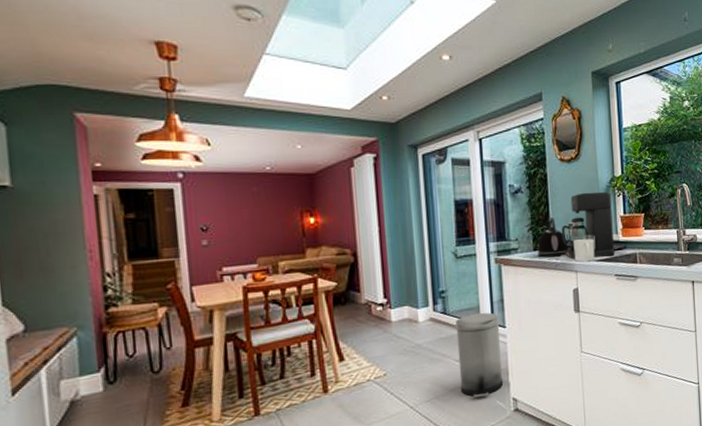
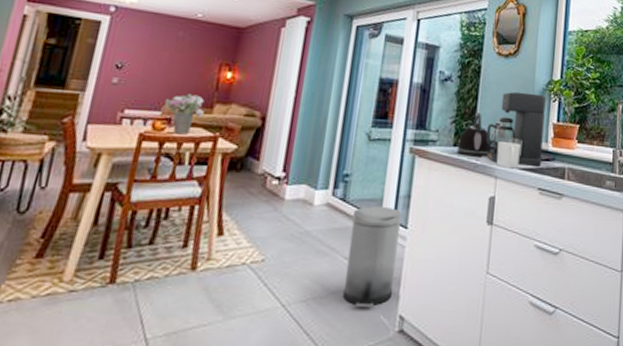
flower bouquet: none [257,243,298,282] -> present [164,94,204,135]

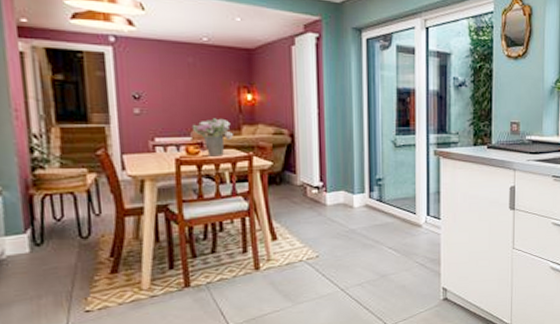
pedal bin: present [342,206,403,307] -> none [391,203,435,284]
kettle: present [456,112,492,158] -> none [477,114,509,154]
coffee maker: present [486,91,546,168] -> none [503,91,555,158]
mug: present [496,142,521,169] -> none [513,138,535,161]

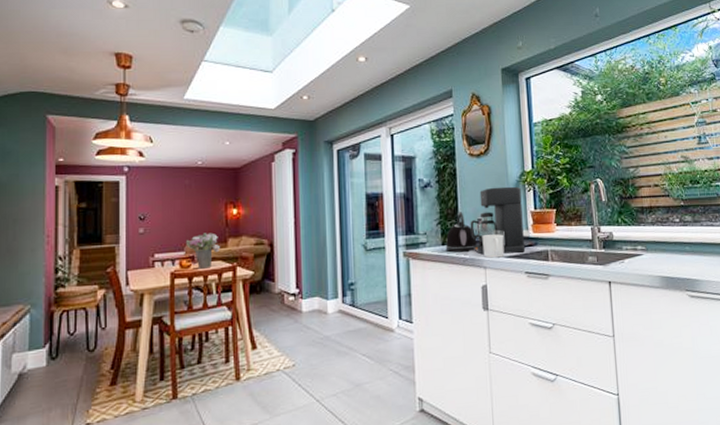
kettle: none [477,114,509,154] -> present [445,212,477,253]
coffee maker: none [503,91,555,158] -> present [470,186,526,255]
mug: none [513,138,535,161] -> present [482,234,505,258]

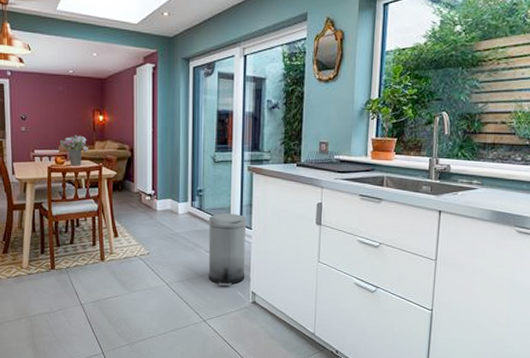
pedal bin: none [363,307,409,395] -> present [208,213,247,286]
kettle: present [445,212,477,253] -> none [287,134,317,172]
coffee maker: present [470,186,526,255] -> none [312,113,365,178]
mug: present [482,234,505,258] -> none [321,157,343,179]

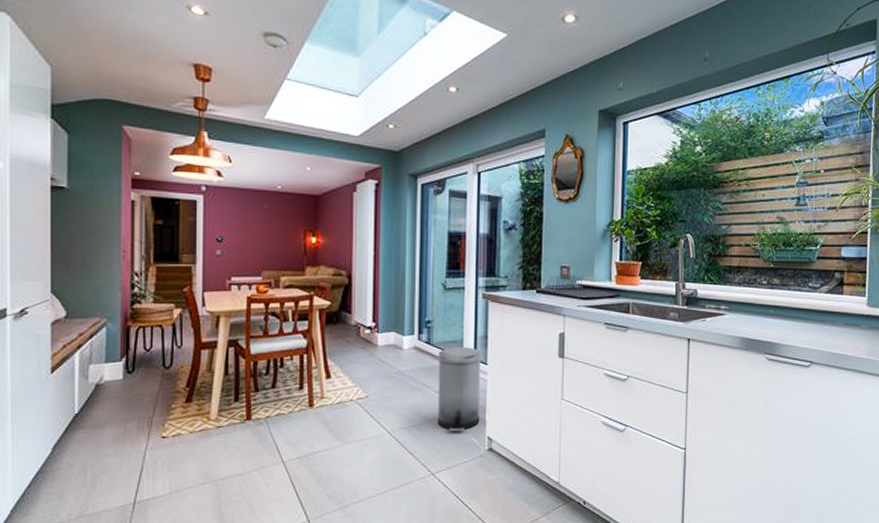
flower bouquet: present [59,135,88,166] -> none [263,259,297,296]

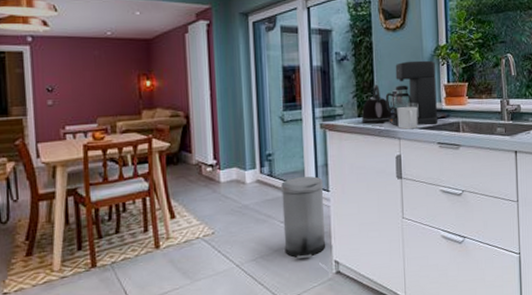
kettle: none [525,257,558,298] -> present [361,85,392,124]
coffee maker: none [552,234,608,304] -> present [385,60,438,126]
mug: none [563,283,586,307] -> present [397,106,418,130]

